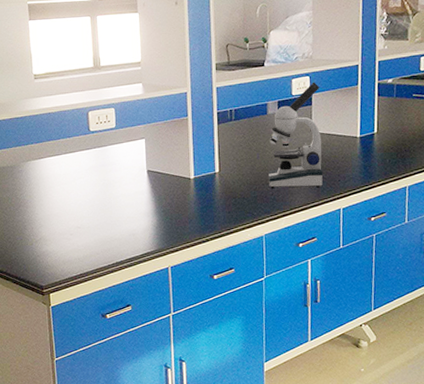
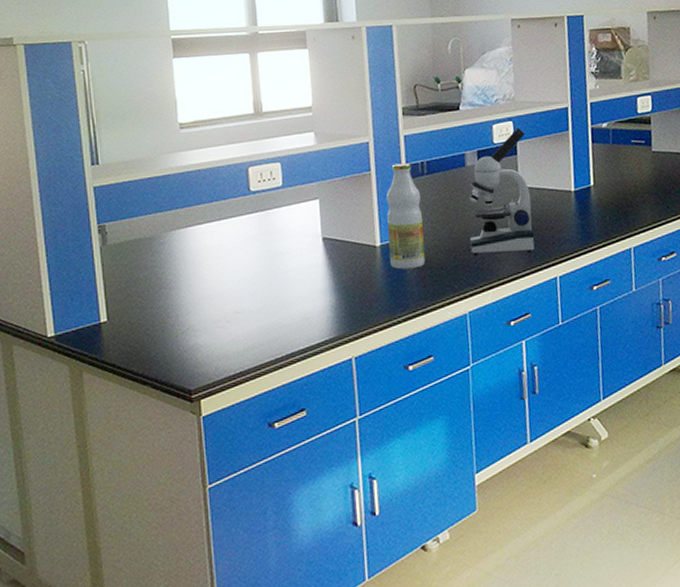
beverage bottle: none [199,110,231,198] -> present [386,163,425,270]

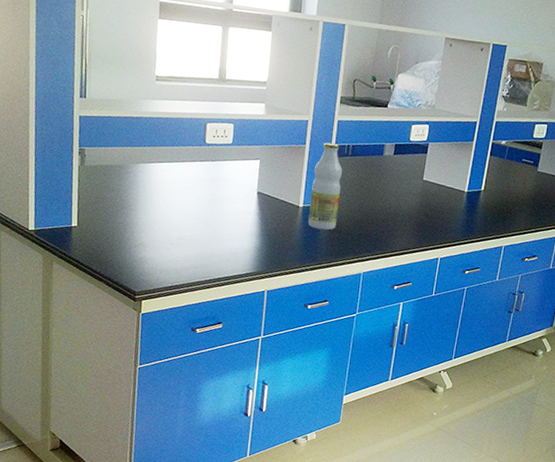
microscope: present [469,127,535,256] -> none [374,131,438,235]

